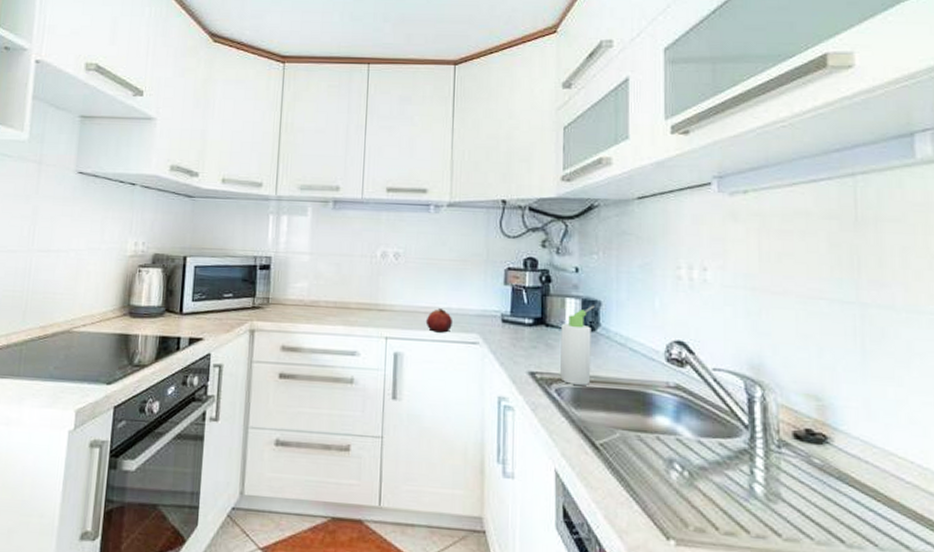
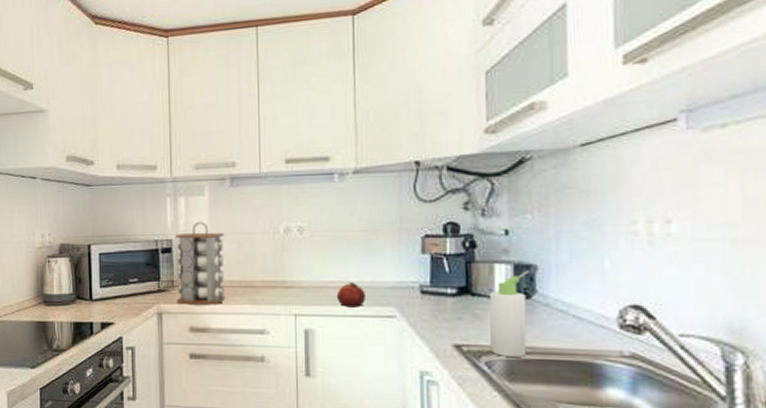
spice rack: none [271,240,323,326] -> present [176,221,225,306]

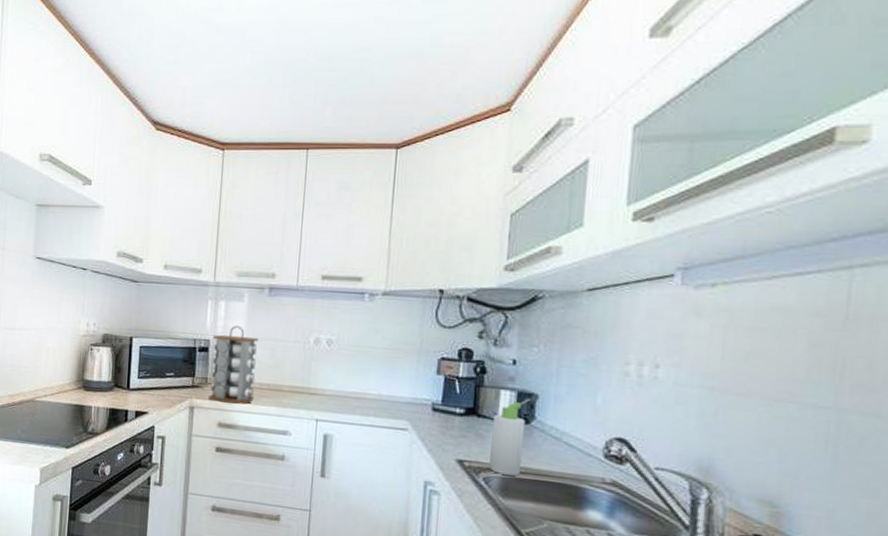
fruit: present [336,281,367,309] -> none [355,393,383,419]

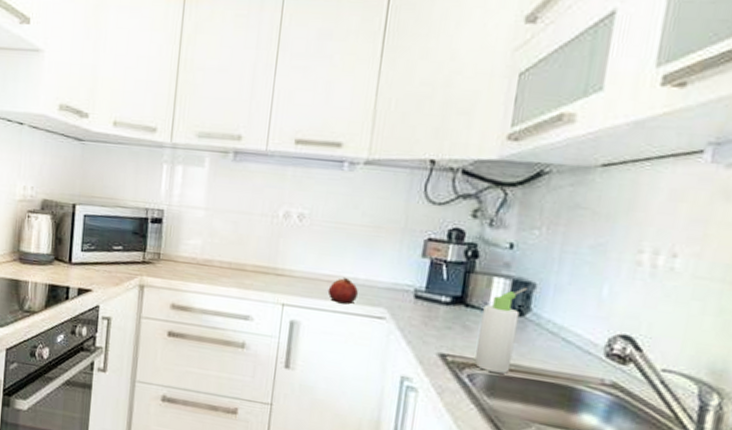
spice rack: present [209,325,259,405] -> none [161,194,220,285]
fruit: none [355,393,383,419] -> present [327,276,359,306]

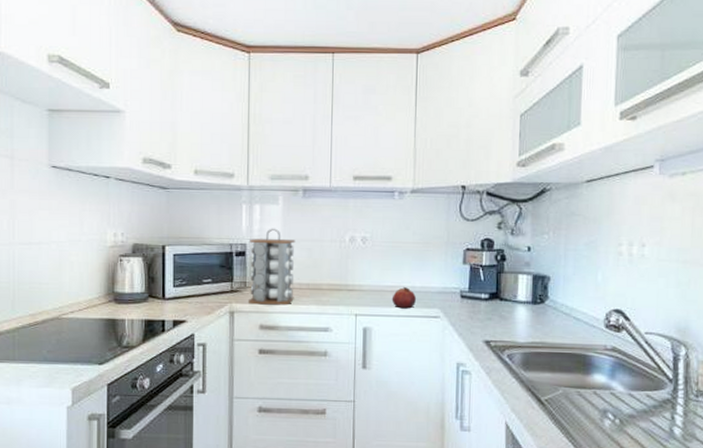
spice rack: none [161,194,220,285] -> present [249,228,295,306]
bottle: present [475,287,527,374] -> none [512,280,544,350]

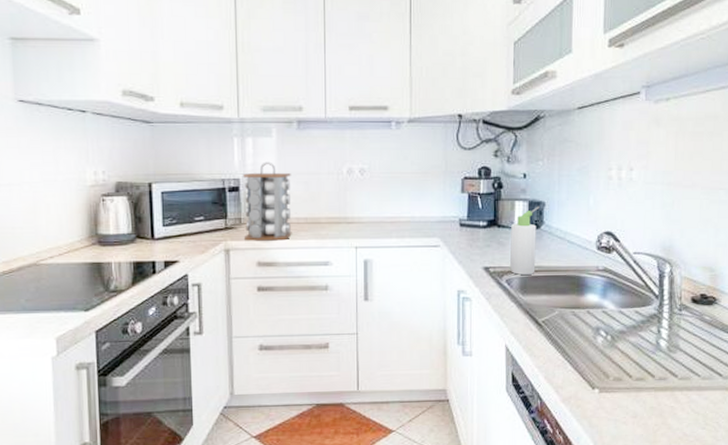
fruit: present [391,286,417,310] -> none [391,217,417,241]
bottle: none [512,280,544,350] -> present [510,206,540,275]

